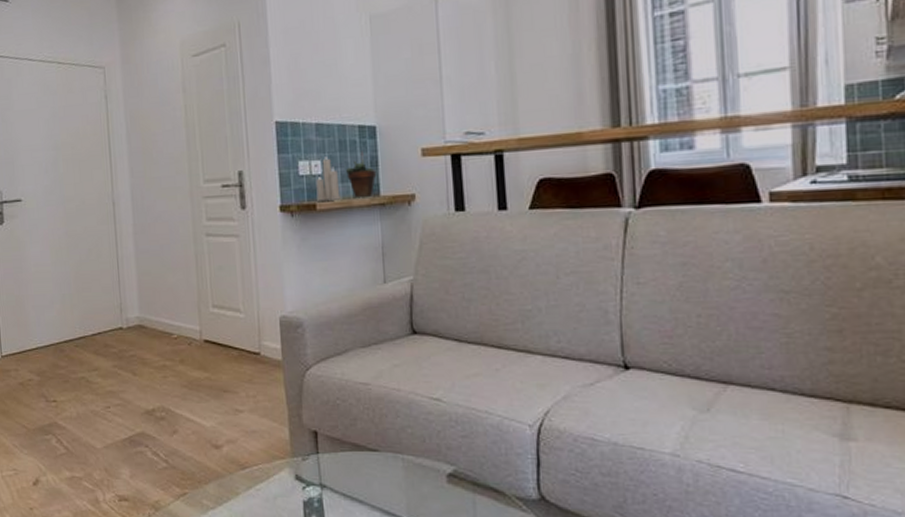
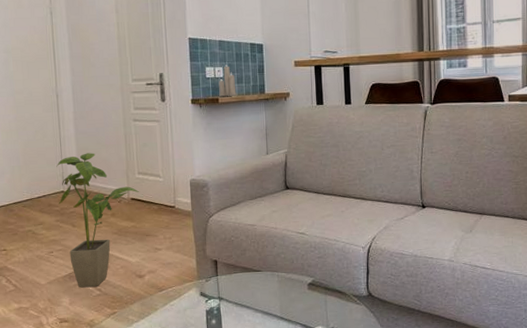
house plant: none [113,278,215,458] -> present [56,153,140,288]
succulent plant: present [346,151,377,199] -> none [241,61,263,95]

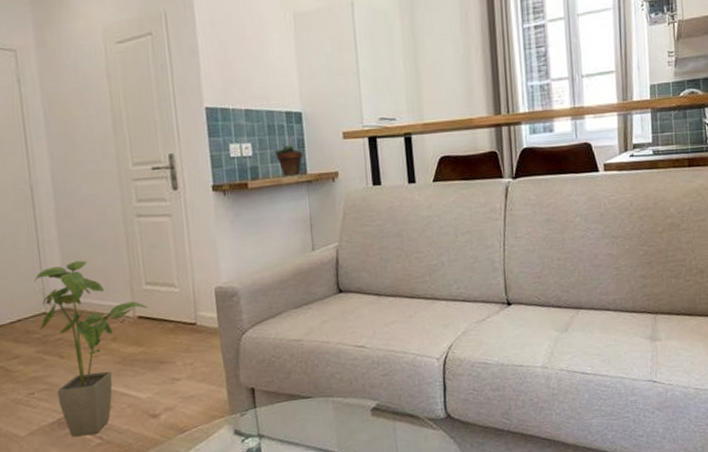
candle: present [218,65,237,96] -> none [247,140,271,180]
succulent plant: none [241,61,263,95] -> present [275,134,304,177]

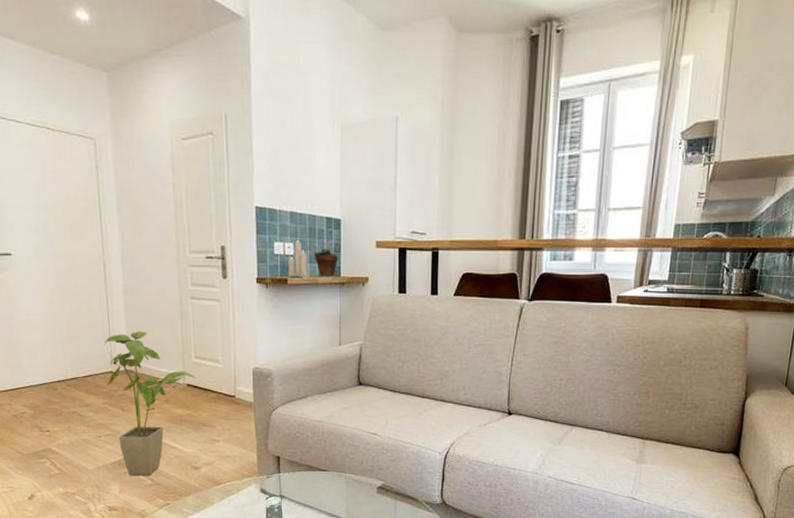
candle: none [247,140,271,180] -> present [288,240,308,277]

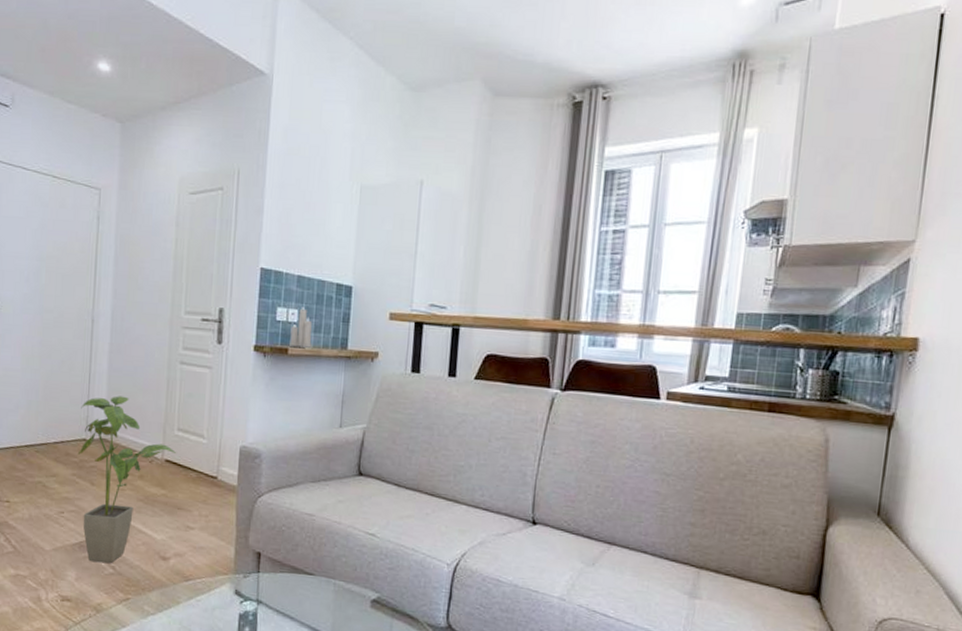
succulent plant: present [314,238,339,278] -> none [319,307,347,350]

